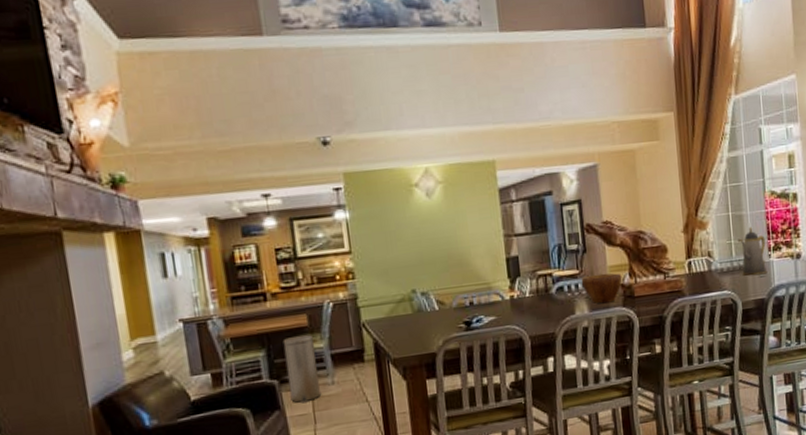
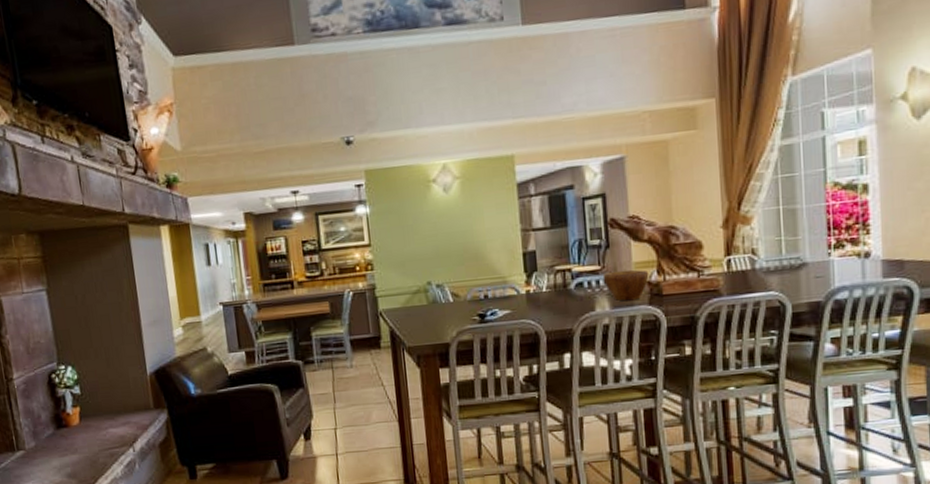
pedal bin: present [282,335,321,404] -> none [307,321,340,384]
coffee pot: present [737,227,768,276] -> none [788,222,826,277]

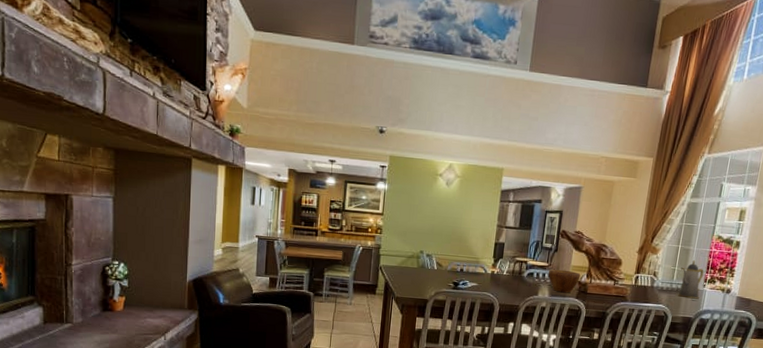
coffee pot: none [788,222,826,277] -> present [678,260,704,299]

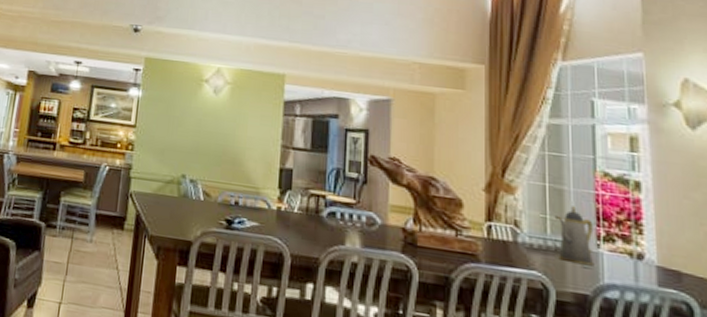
bowl: present [548,269,581,293] -> none [356,208,405,245]

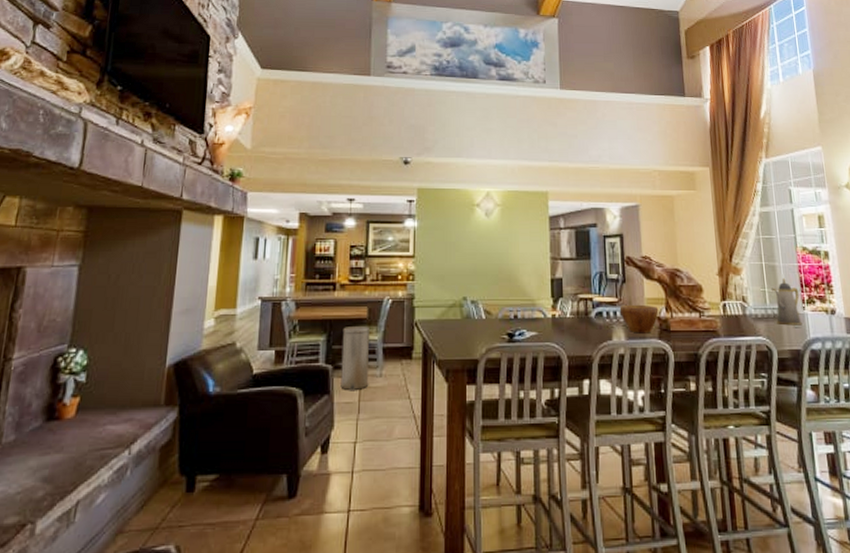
pedal bin: none [51,187,86,253] -> present [340,327,371,391]
bowl: none [356,208,405,245] -> present [619,304,659,334]

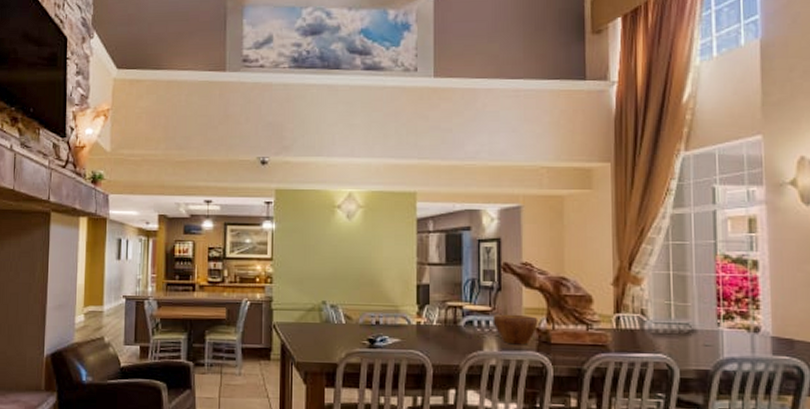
pedal bin: present [340,327,371,391] -> none [201,326,229,388]
coffee pot: present [770,278,803,326] -> none [678,290,715,344]

